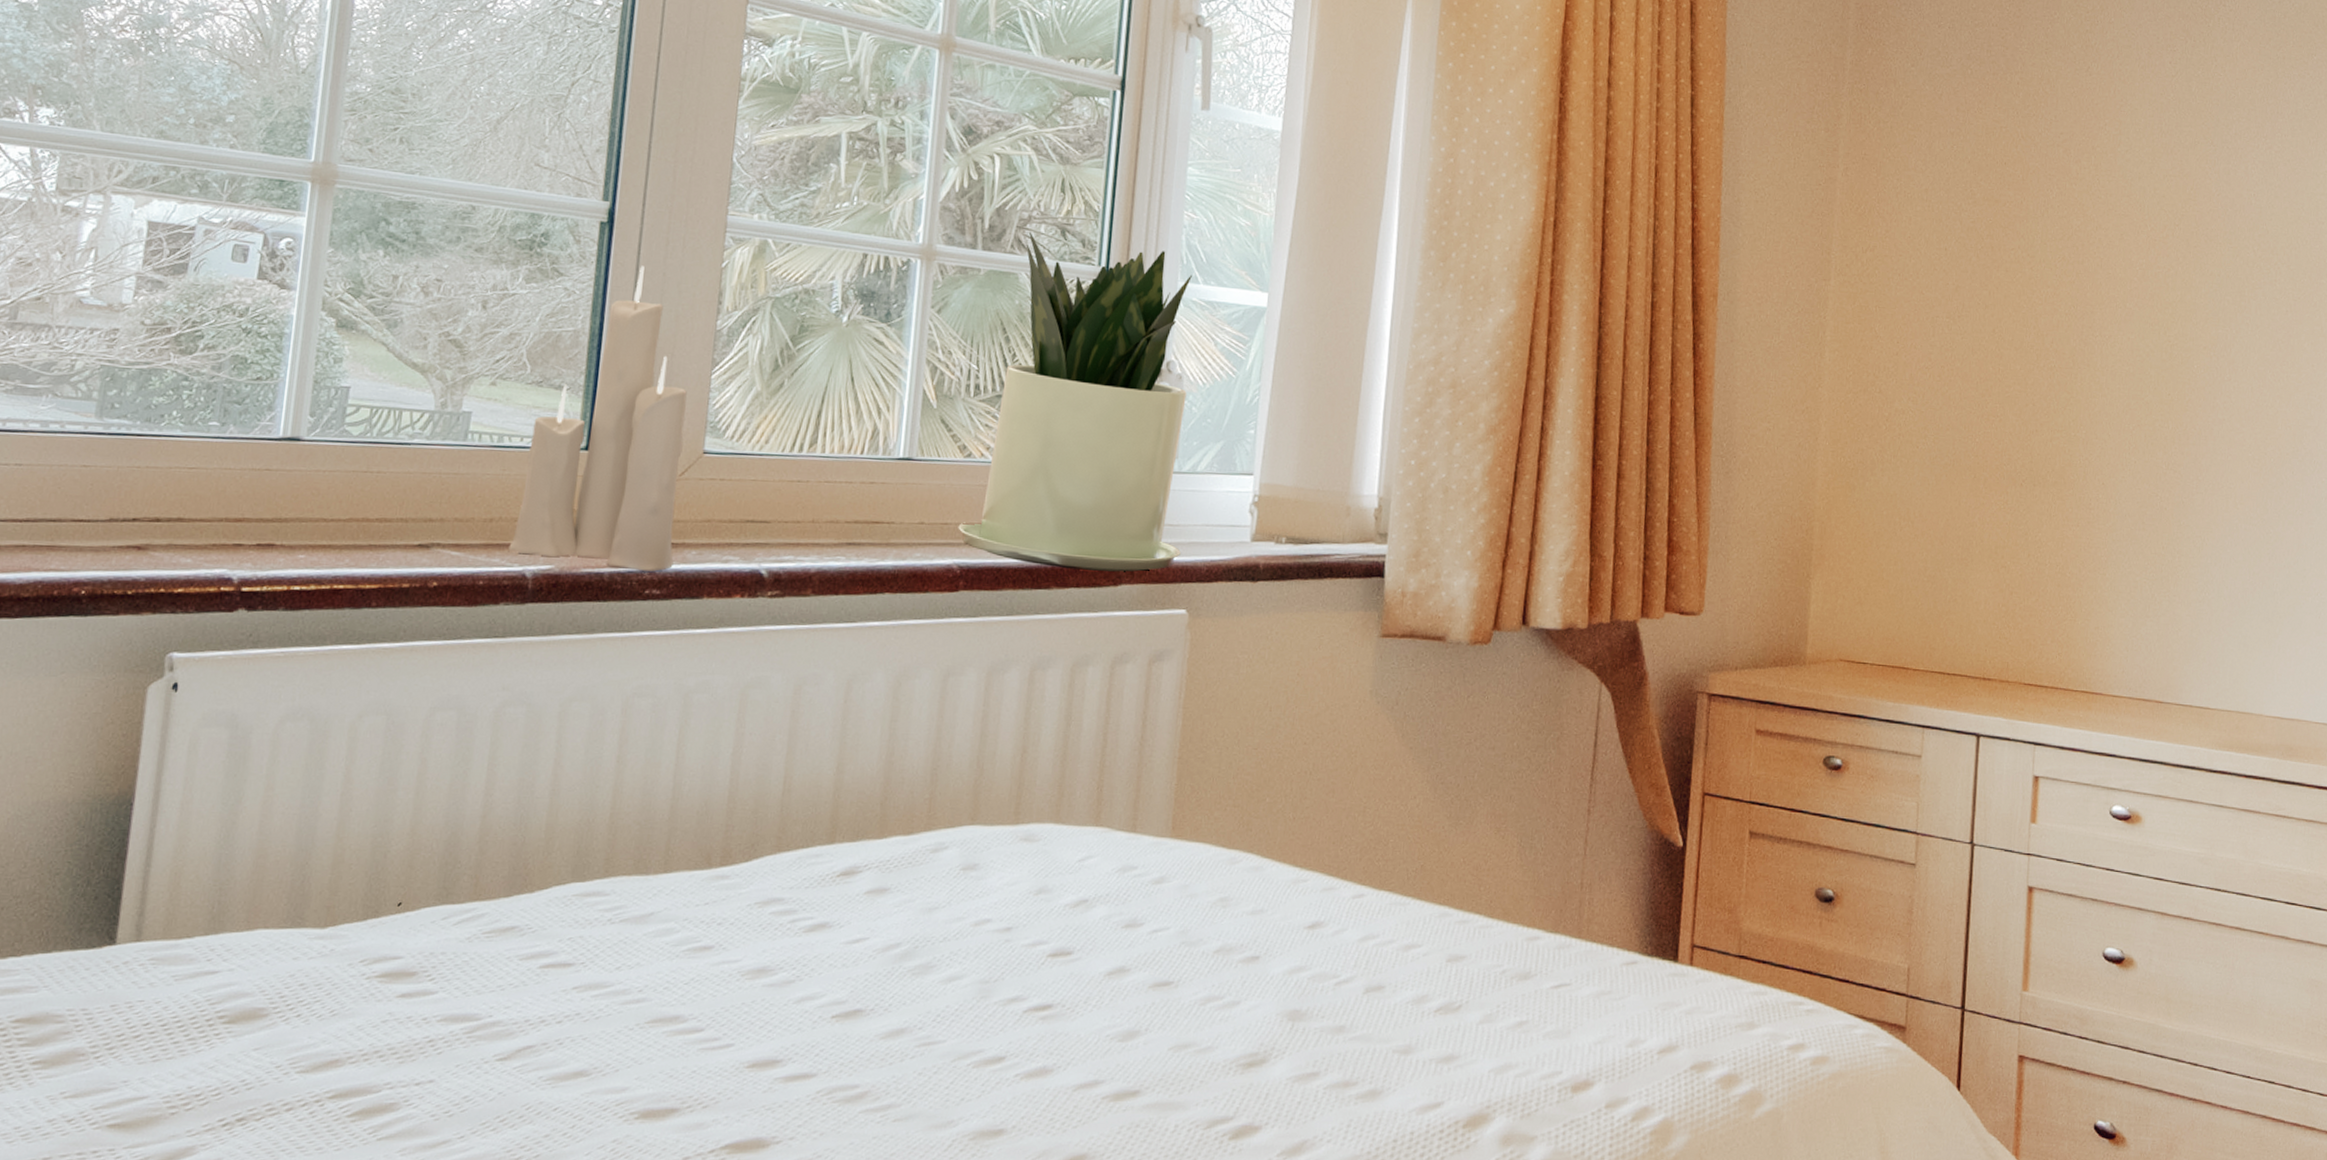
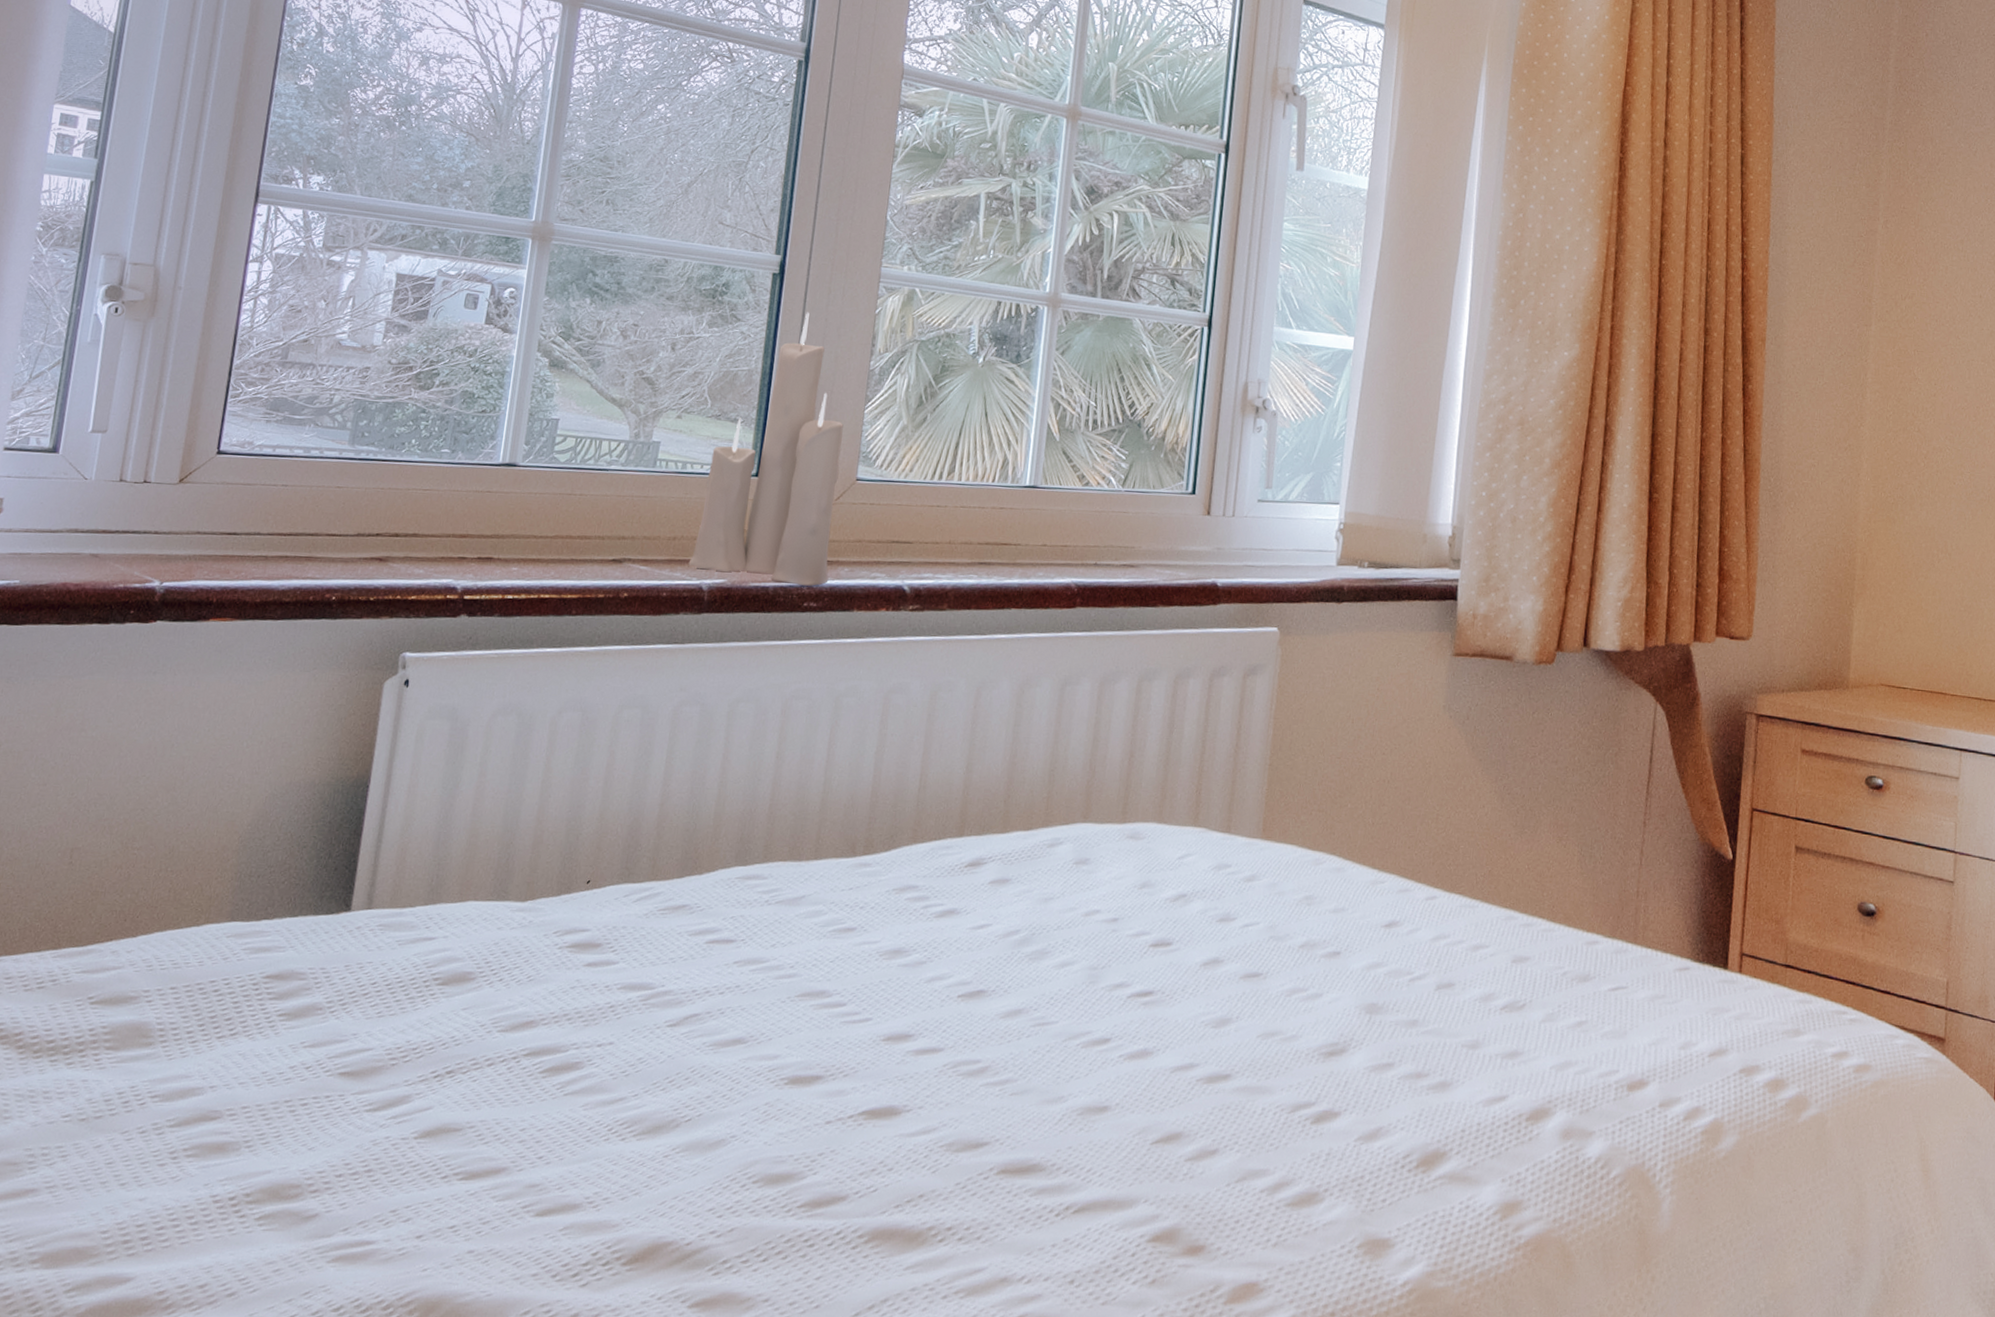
planter: present [958,232,1192,572] -> none [1076,282,1286,593]

